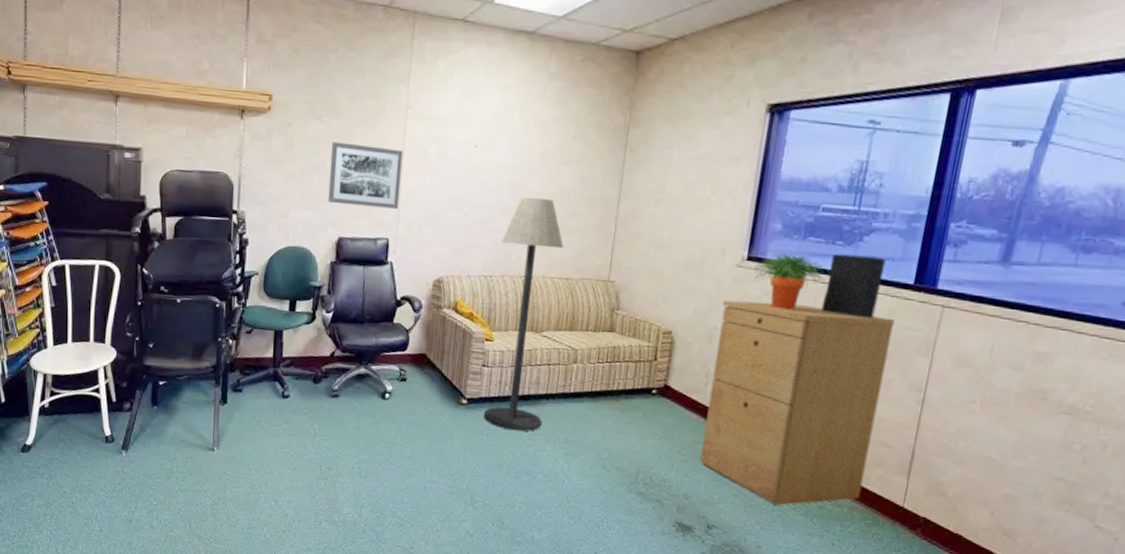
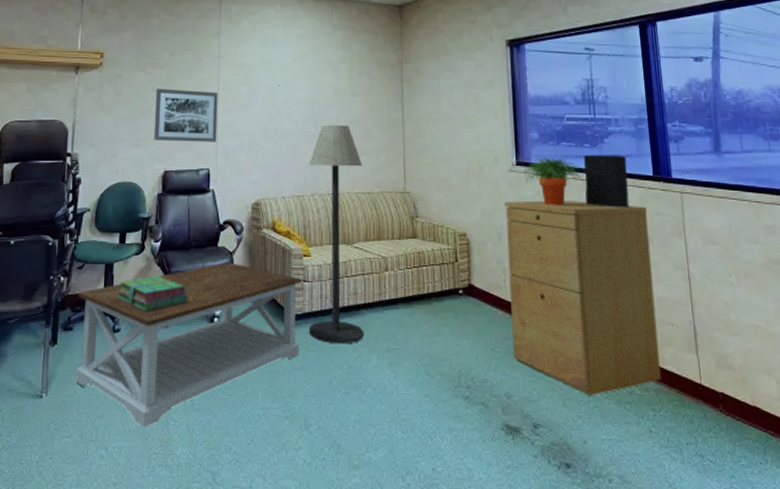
coffee table: none [246,339,481,487] -> present [76,262,302,428]
stack of books: none [286,346,359,382] -> present [116,276,188,312]

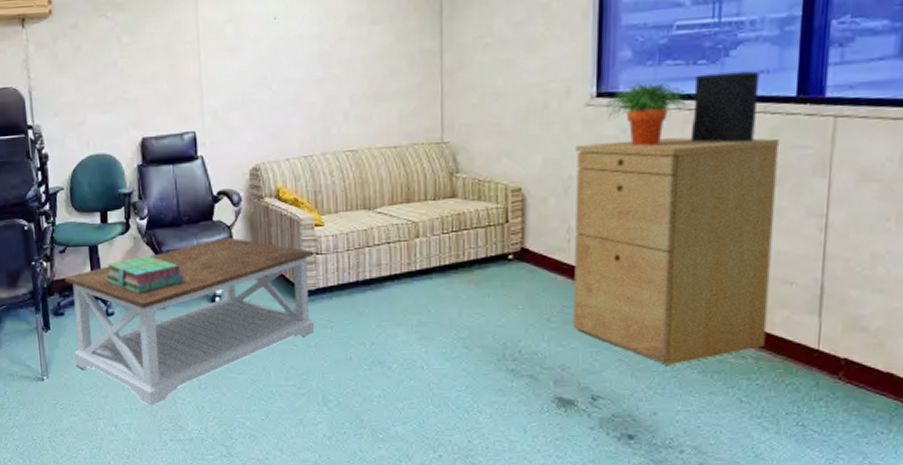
wall art: present [153,88,218,142] -> none [120,34,201,103]
floor lamp: present [308,124,363,344] -> none [317,62,389,320]

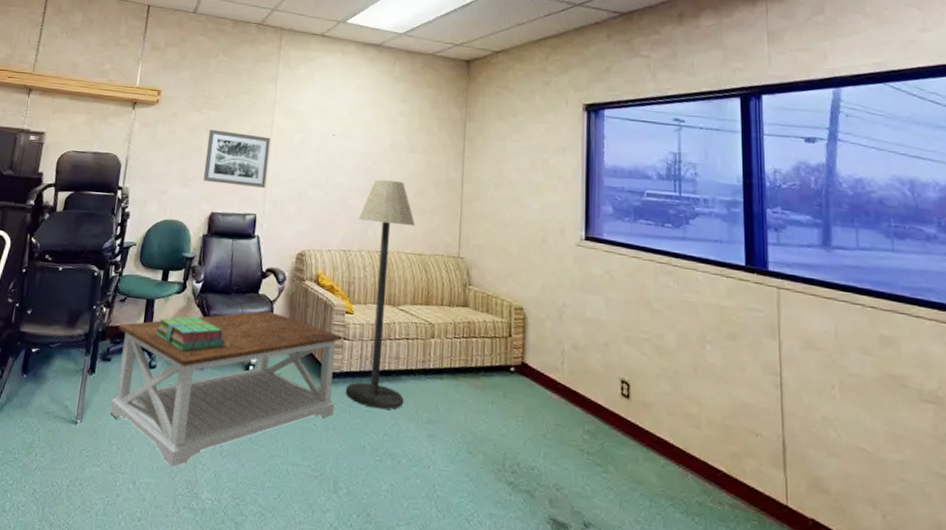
wall art: none [120,34,201,103] -> present [203,129,271,188]
floor lamp: none [317,62,389,320] -> present [345,179,415,410]
filing cabinet: present [573,137,780,366] -> none [567,277,739,502]
potted plant: present [606,83,695,147] -> none [593,234,665,289]
binder: present [690,71,760,144] -> none [662,235,715,299]

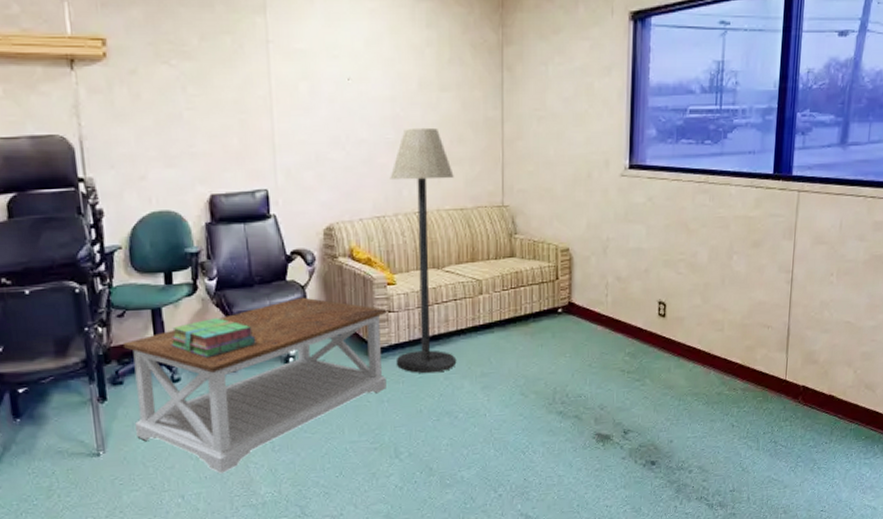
wall art: present [203,129,271,188] -> none [186,87,274,158]

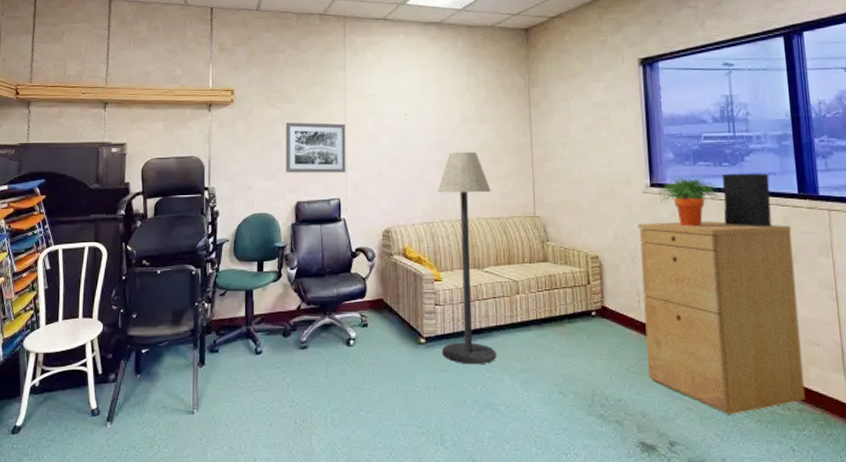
coffee table: present [122,297,387,474] -> none [221,288,434,442]
stack of books: present [170,318,256,358] -> none [257,301,324,335]
wall art: none [186,87,274,158] -> present [285,122,346,173]
filing cabinet: none [610,206,762,400] -> present [638,221,806,415]
potted plant: none [636,158,703,213] -> present [658,178,724,227]
binder: none [698,151,749,212] -> present [721,173,772,228]

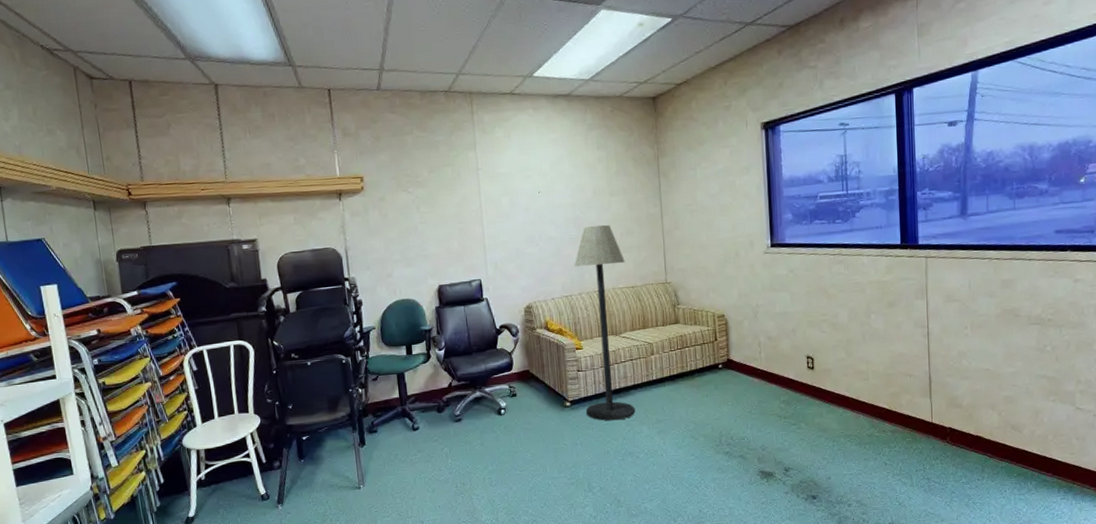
wall art: present [285,122,346,173] -> none [419,205,485,259]
filing cabinet: present [638,221,806,415] -> none [759,273,898,441]
potted plant: present [658,178,724,227] -> none [778,236,836,282]
binder: present [721,173,772,228] -> none [834,227,877,278]

